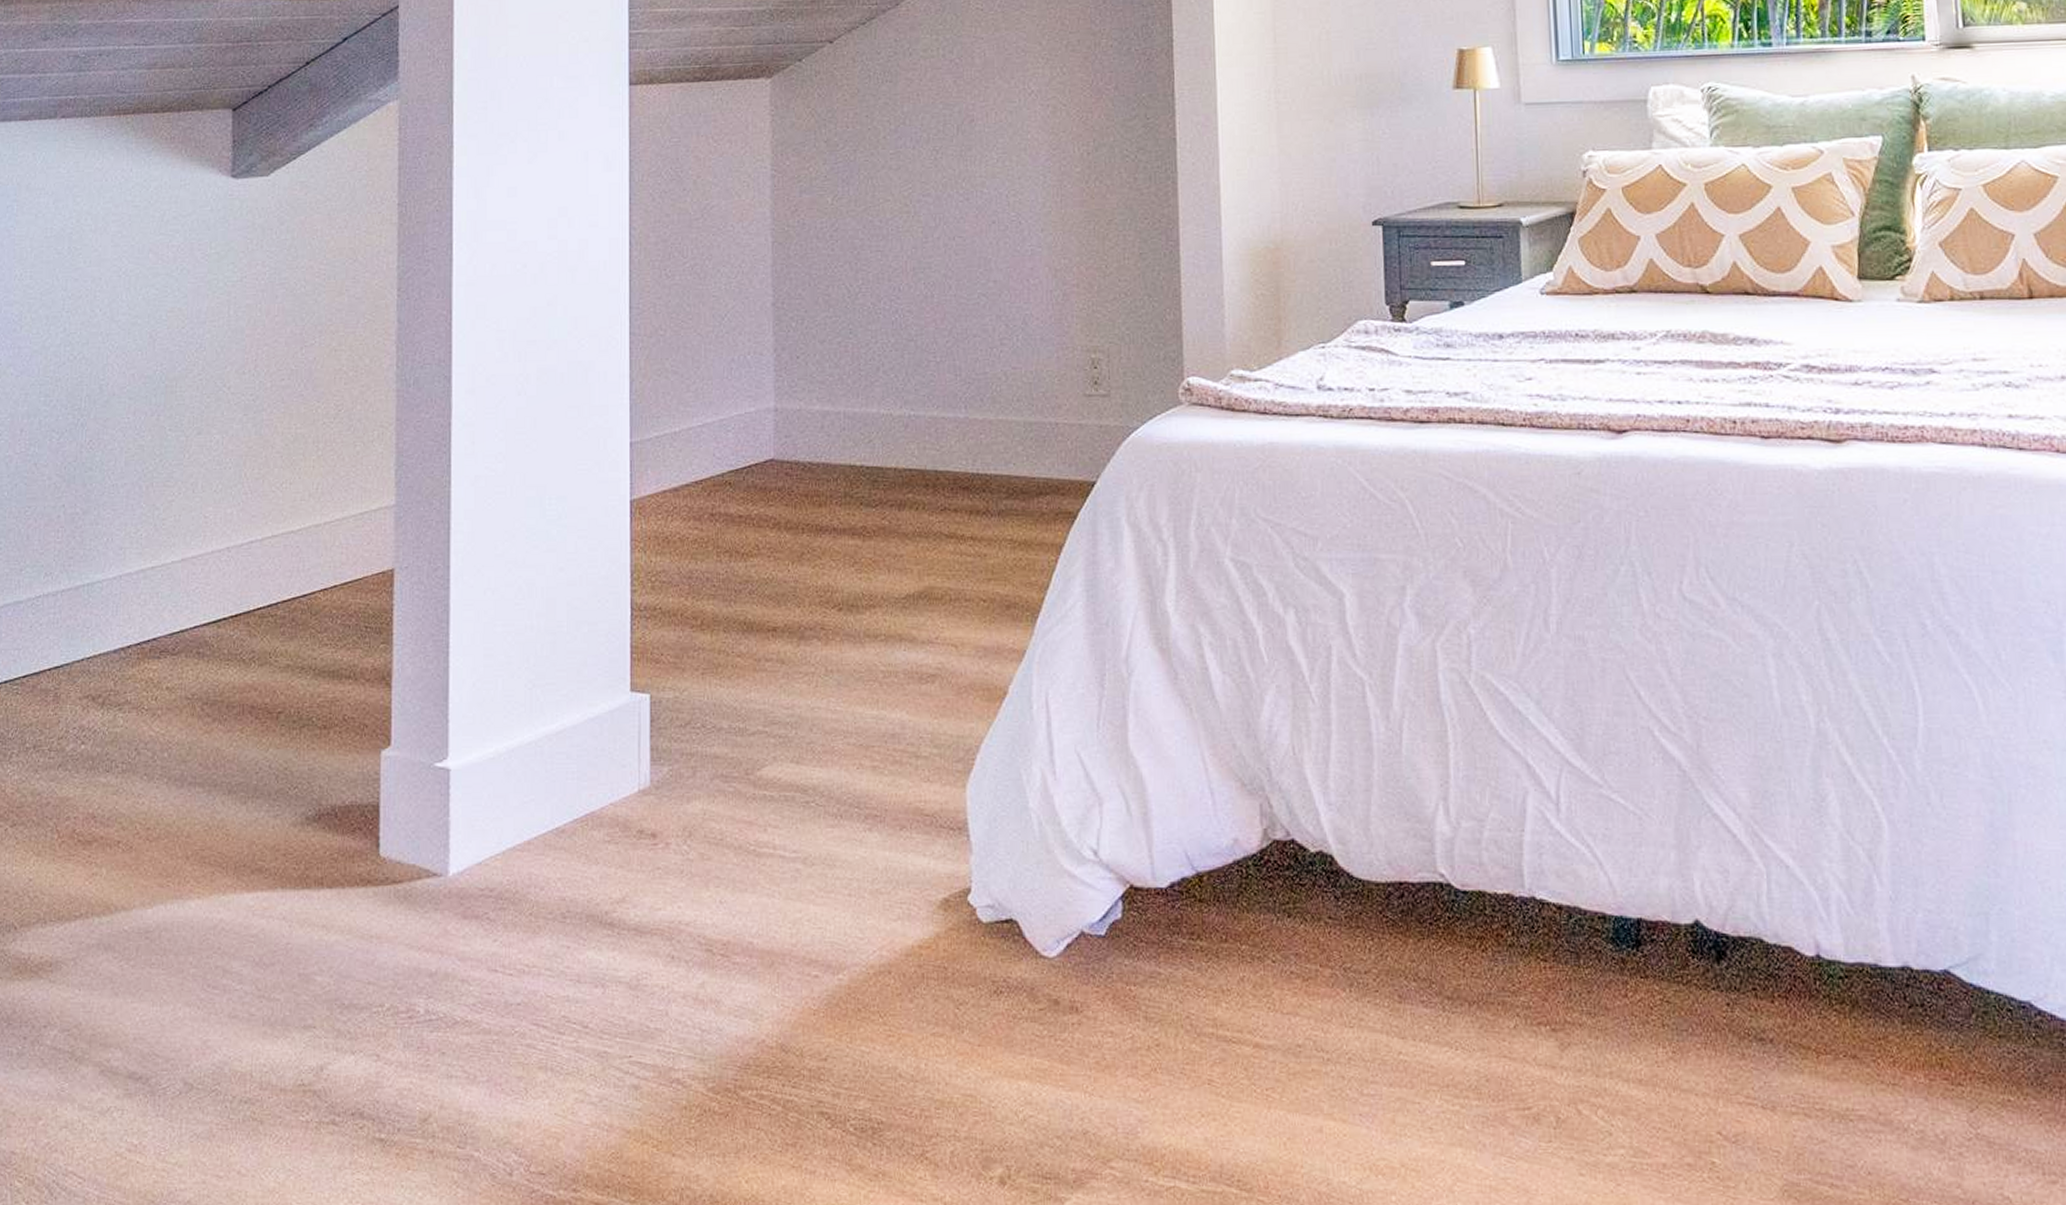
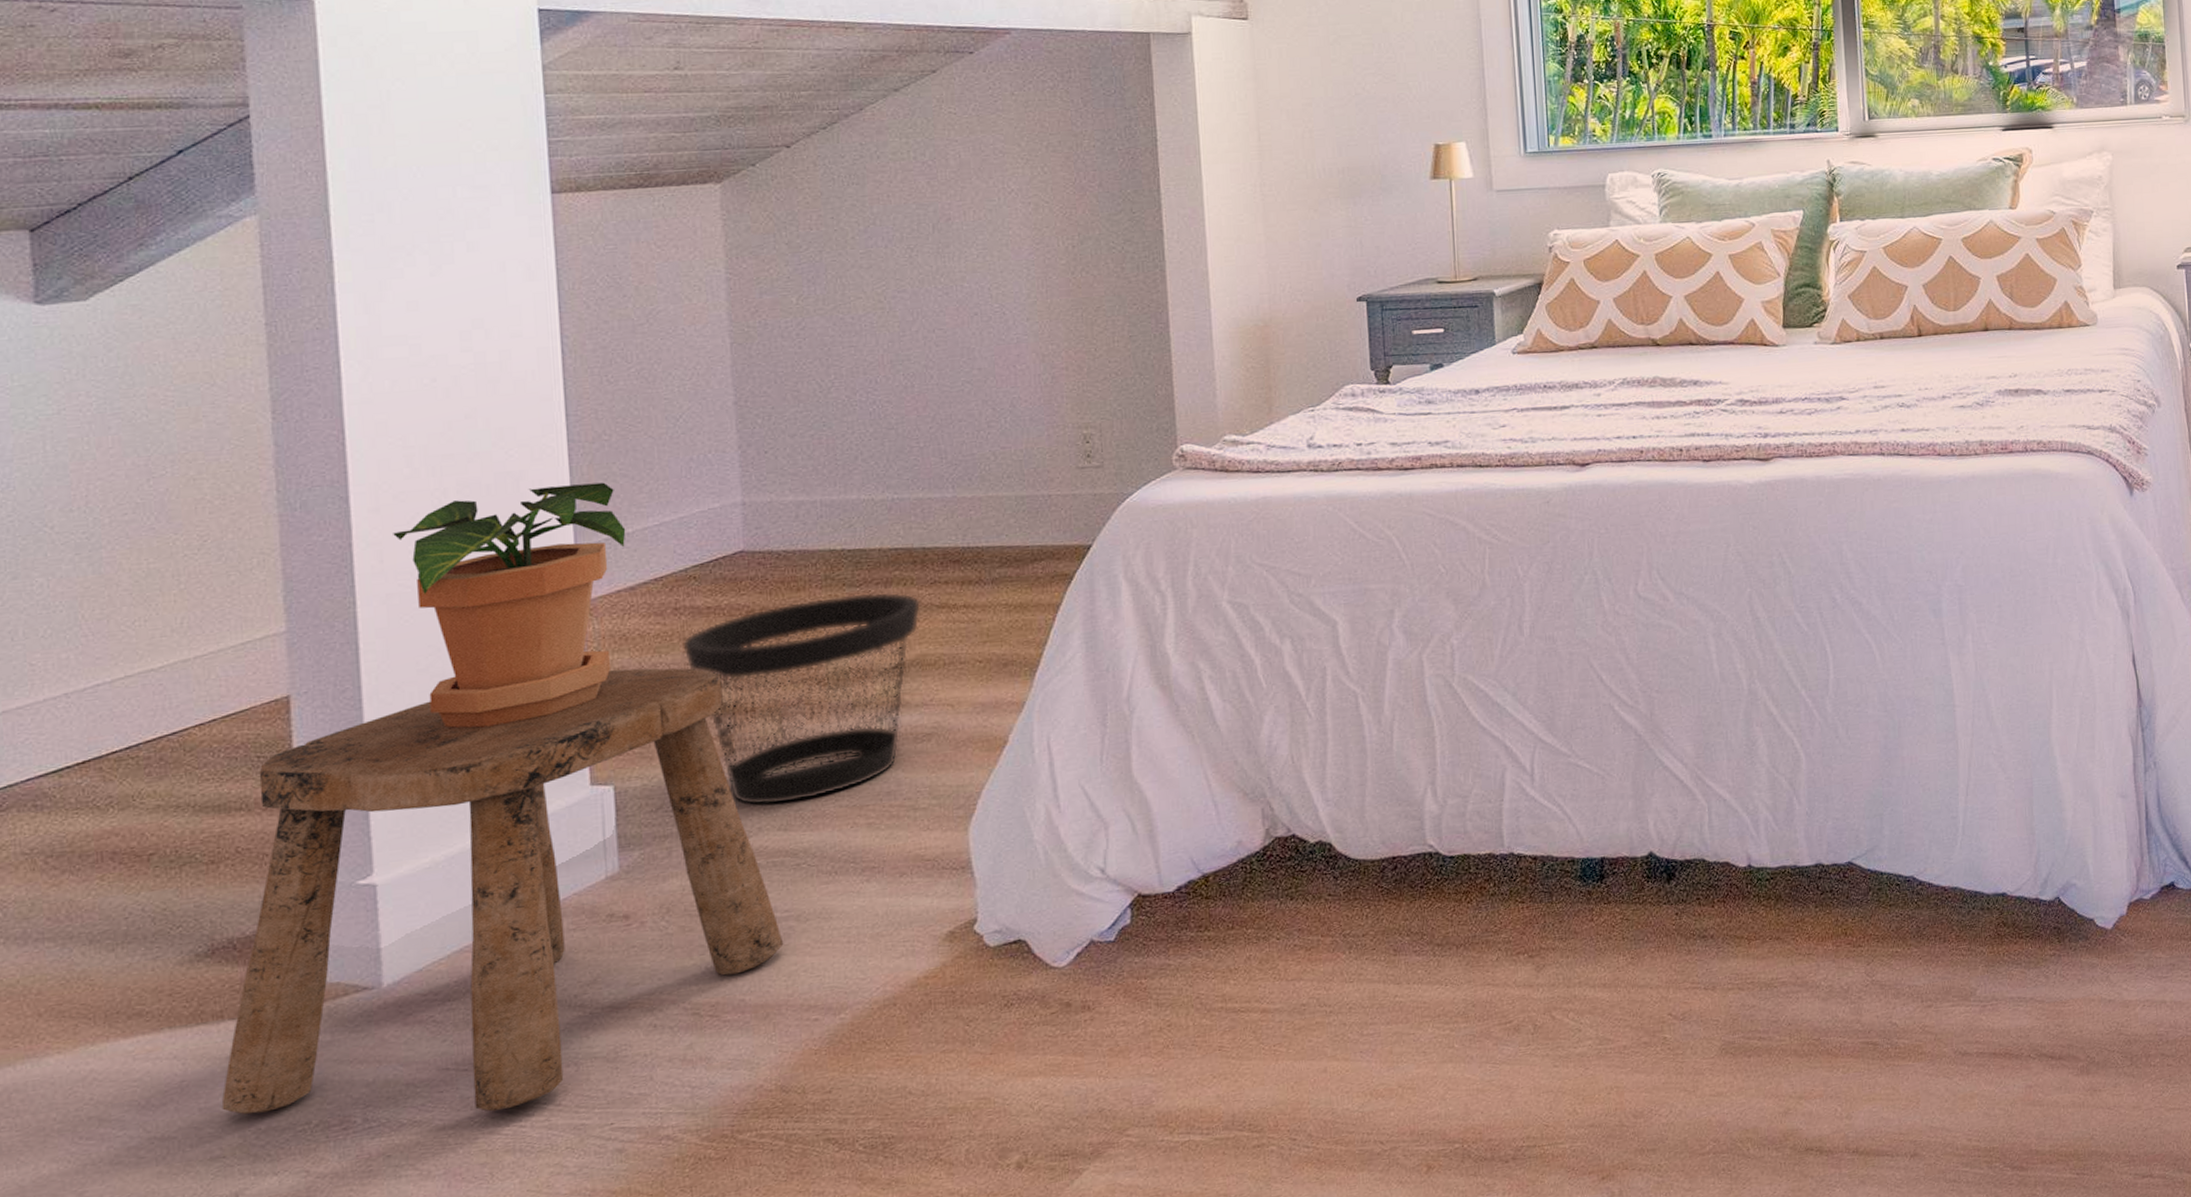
stool: none [316,572,791,1023] -> present [221,668,784,1115]
potted plant: none [484,378,674,620] -> present [393,482,626,728]
wastebasket: none [715,515,932,733] -> present [681,592,922,806]

